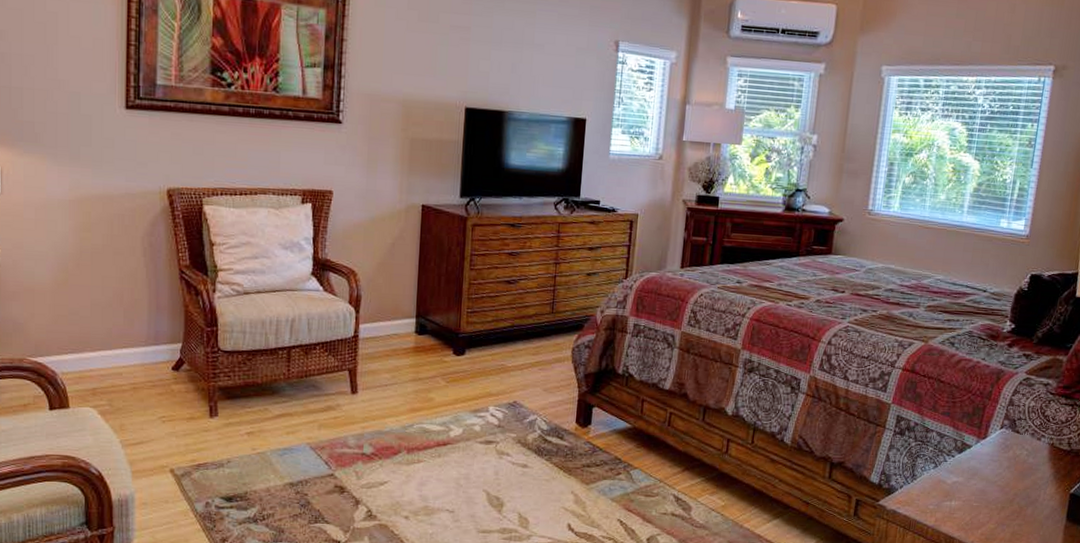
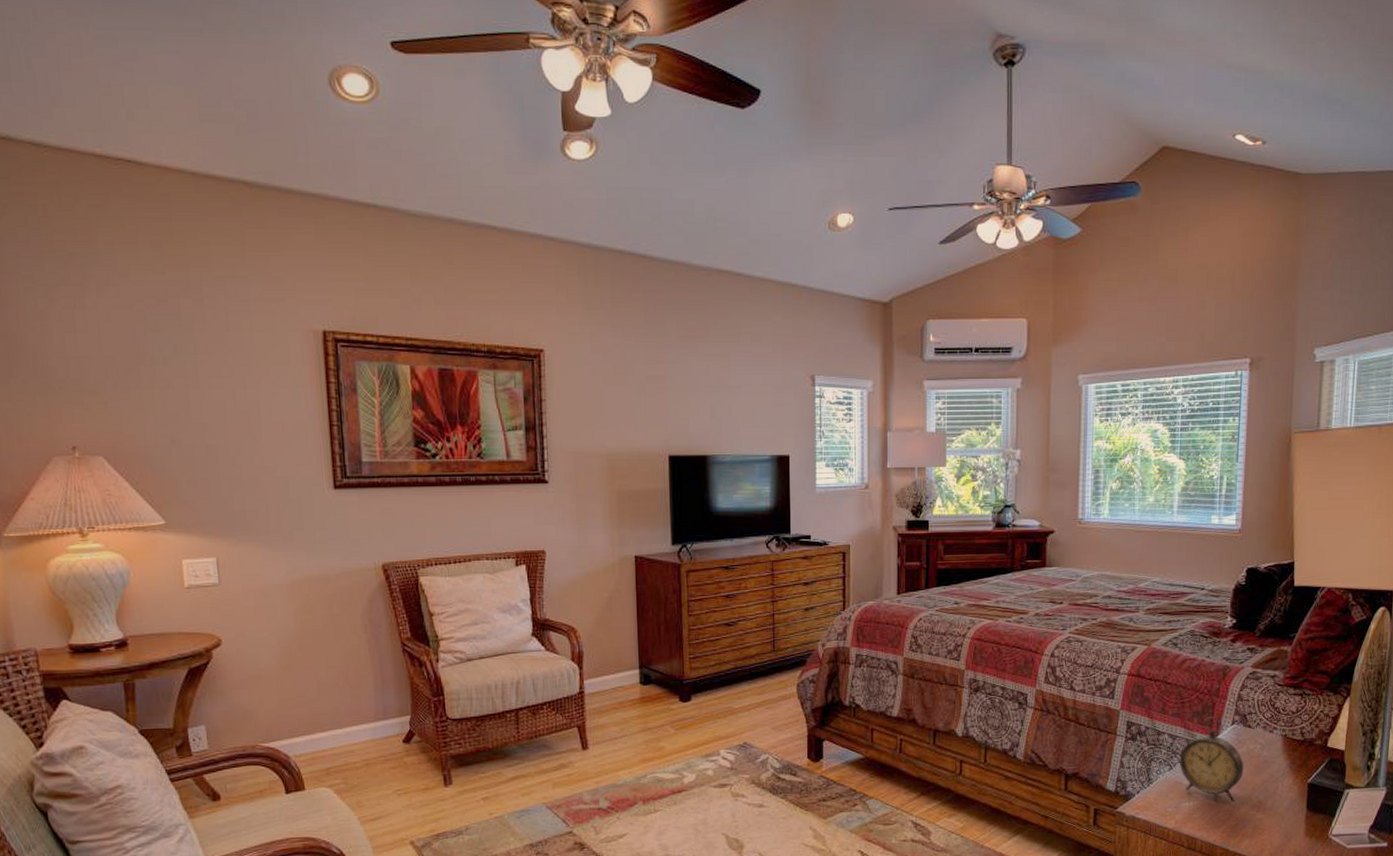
alarm clock: none [944,419,1009,506] -> present [1179,717,1244,803]

